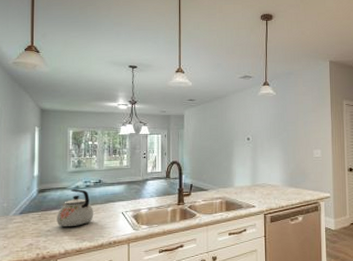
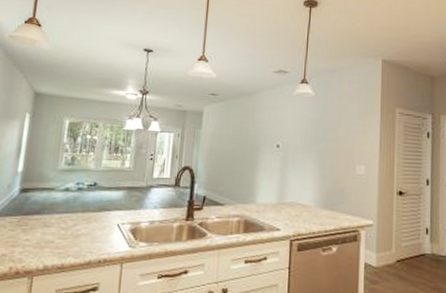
kettle: present [57,189,94,228] -> none [38,191,84,238]

